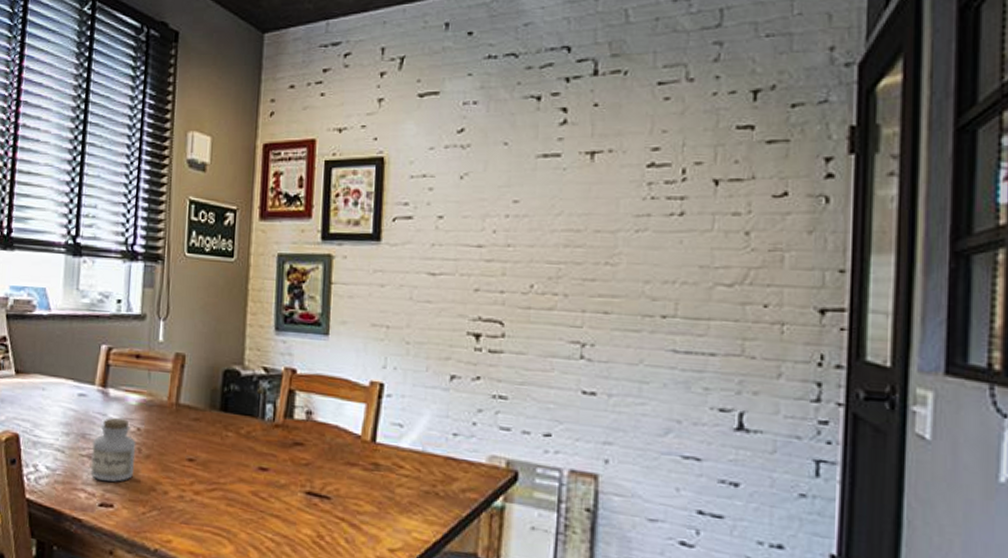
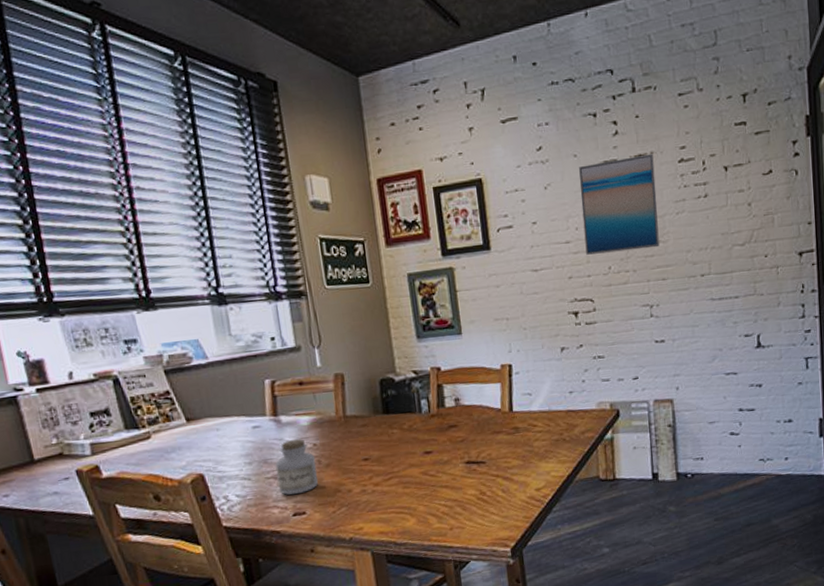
wall art: none [502,152,612,271] -> present [579,154,660,255]

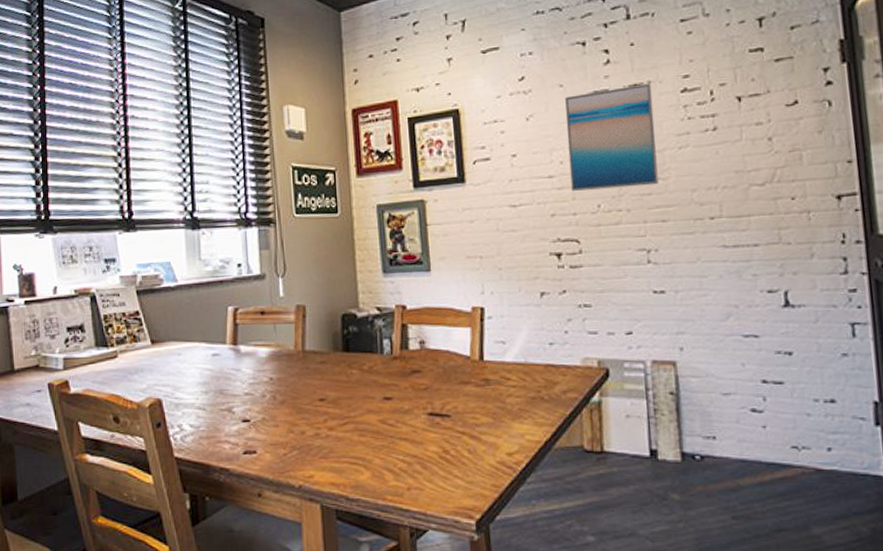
jar: present [275,438,318,495] -> none [230,370,272,431]

